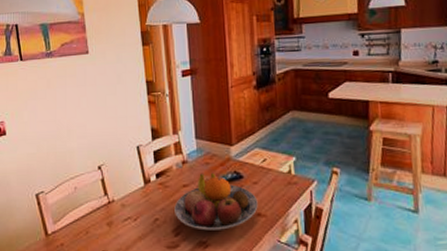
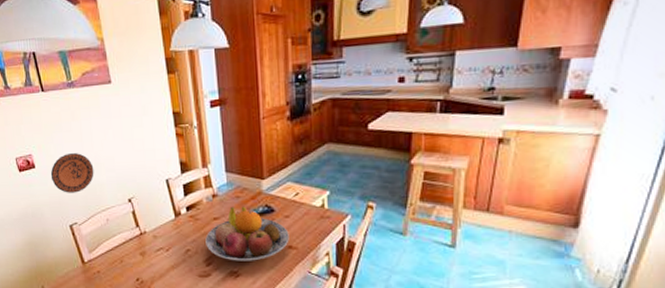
decorative plate: none [21,120,65,161] -> present [50,153,94,193]

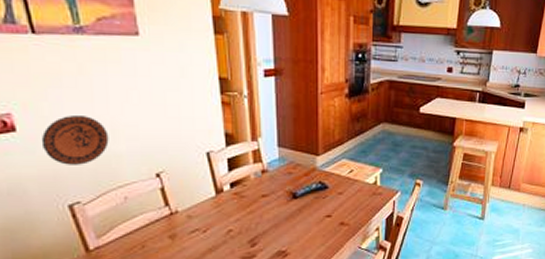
fruit bowl: present [205,206,289,261] -> none [251,182,342,240]

